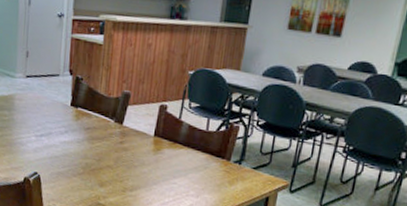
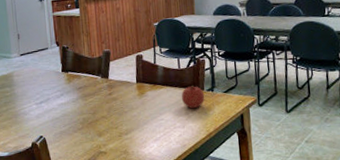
fruit: none [201,152,230,180] -> present [181,85,205,109]

